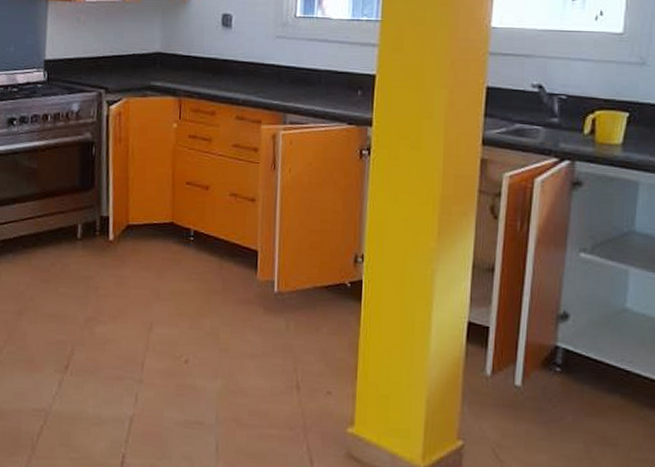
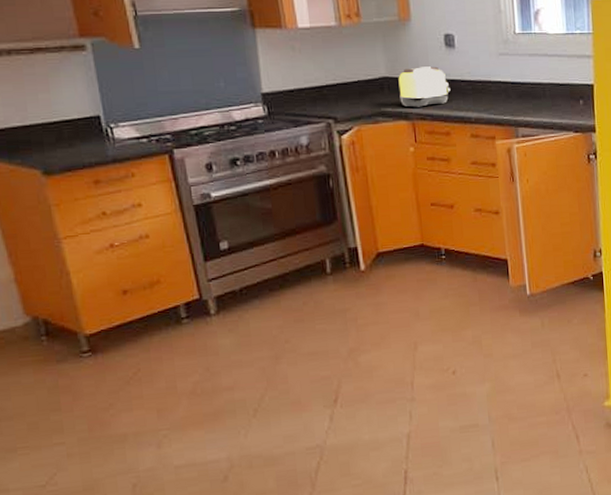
toaster: none [170,44,222,84] -> present [398,66,450,108]

